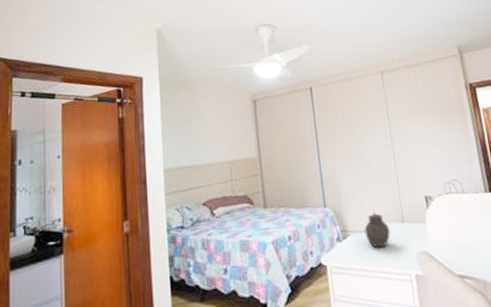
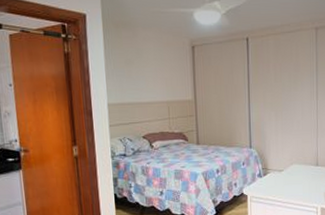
jar: present [364,212,391,248] -> none [282,155,305,185]

